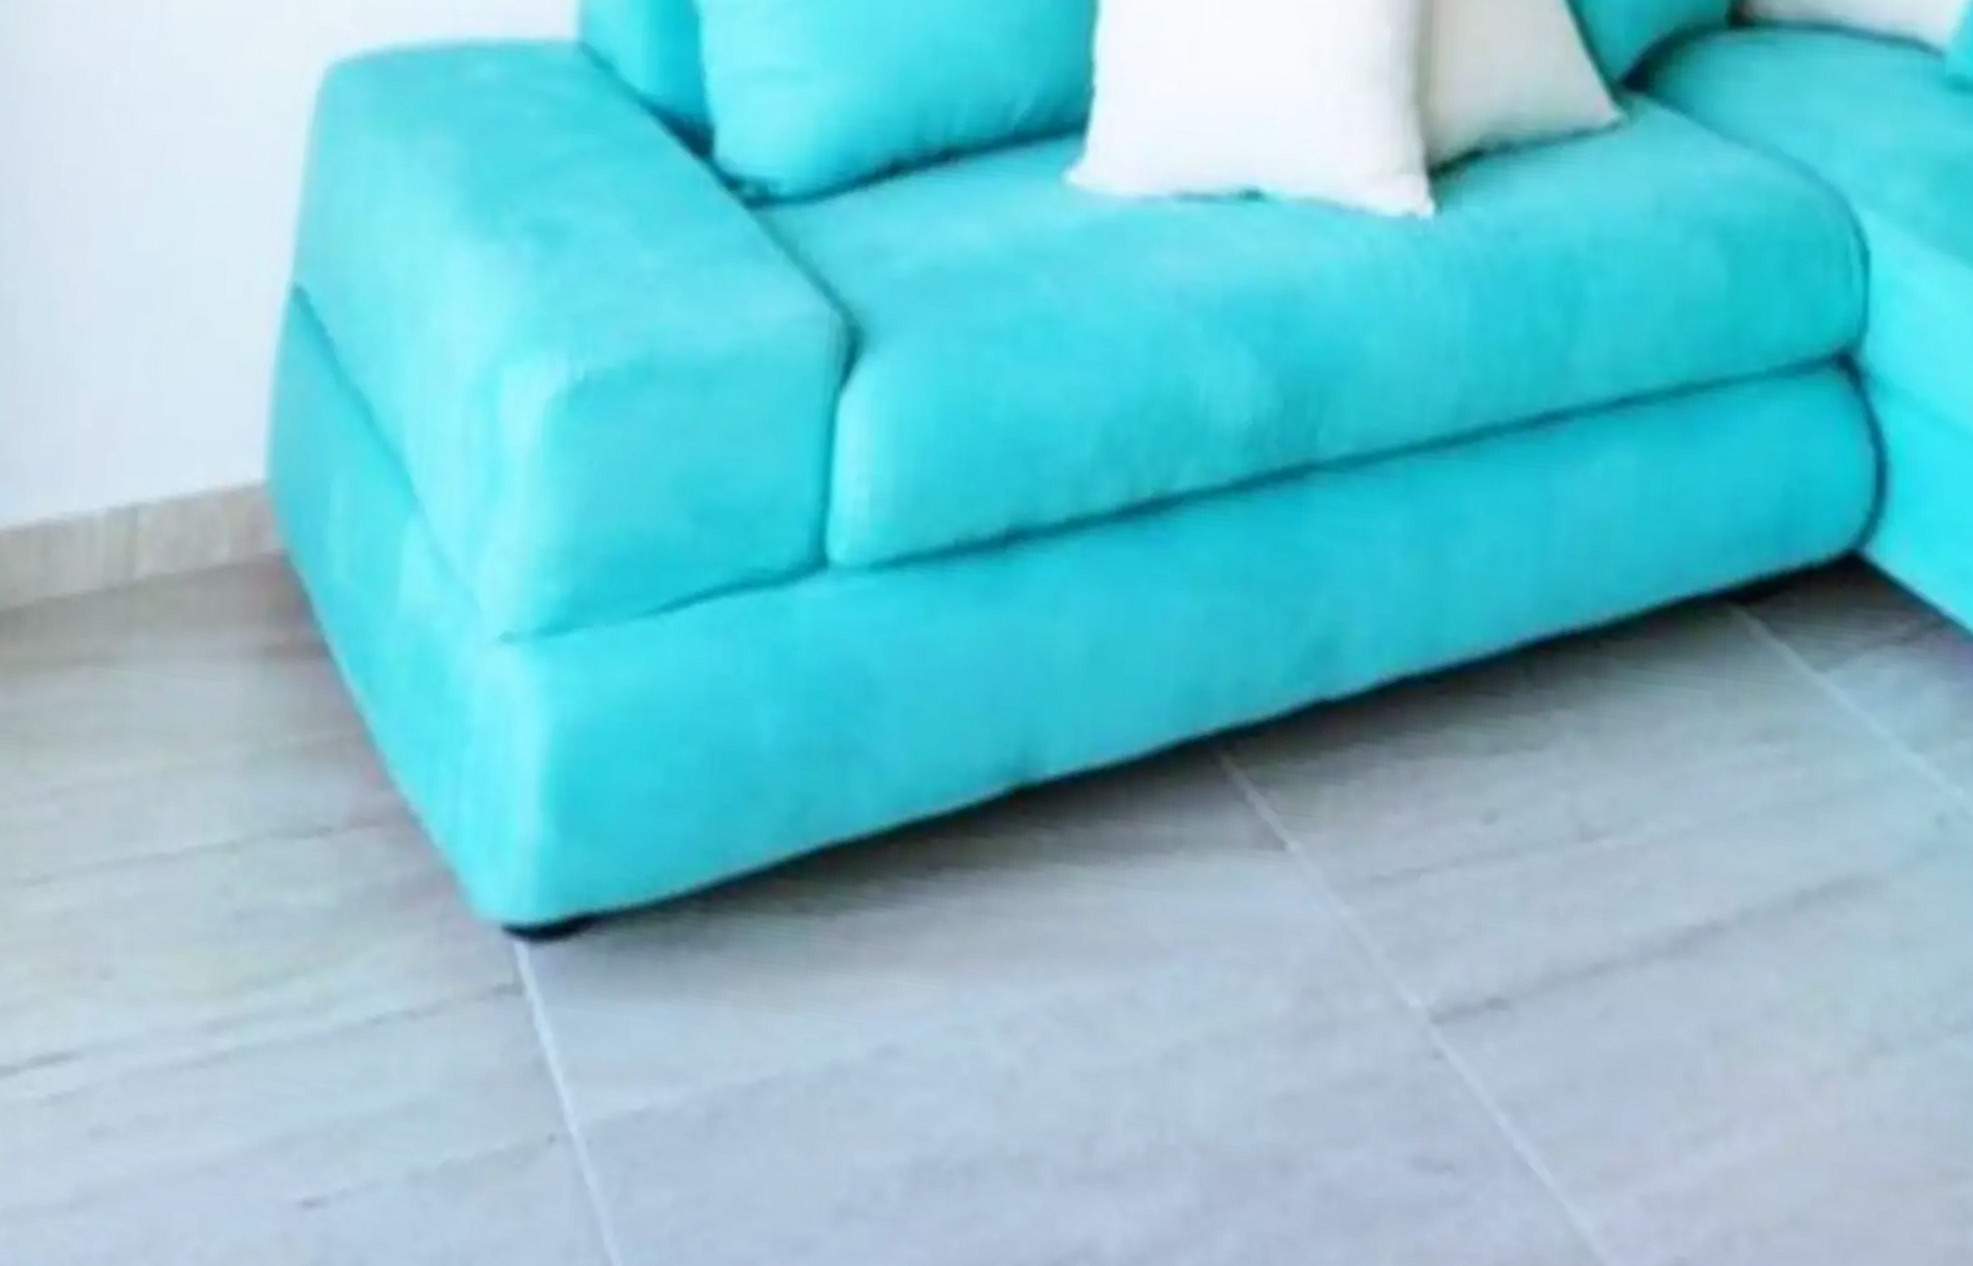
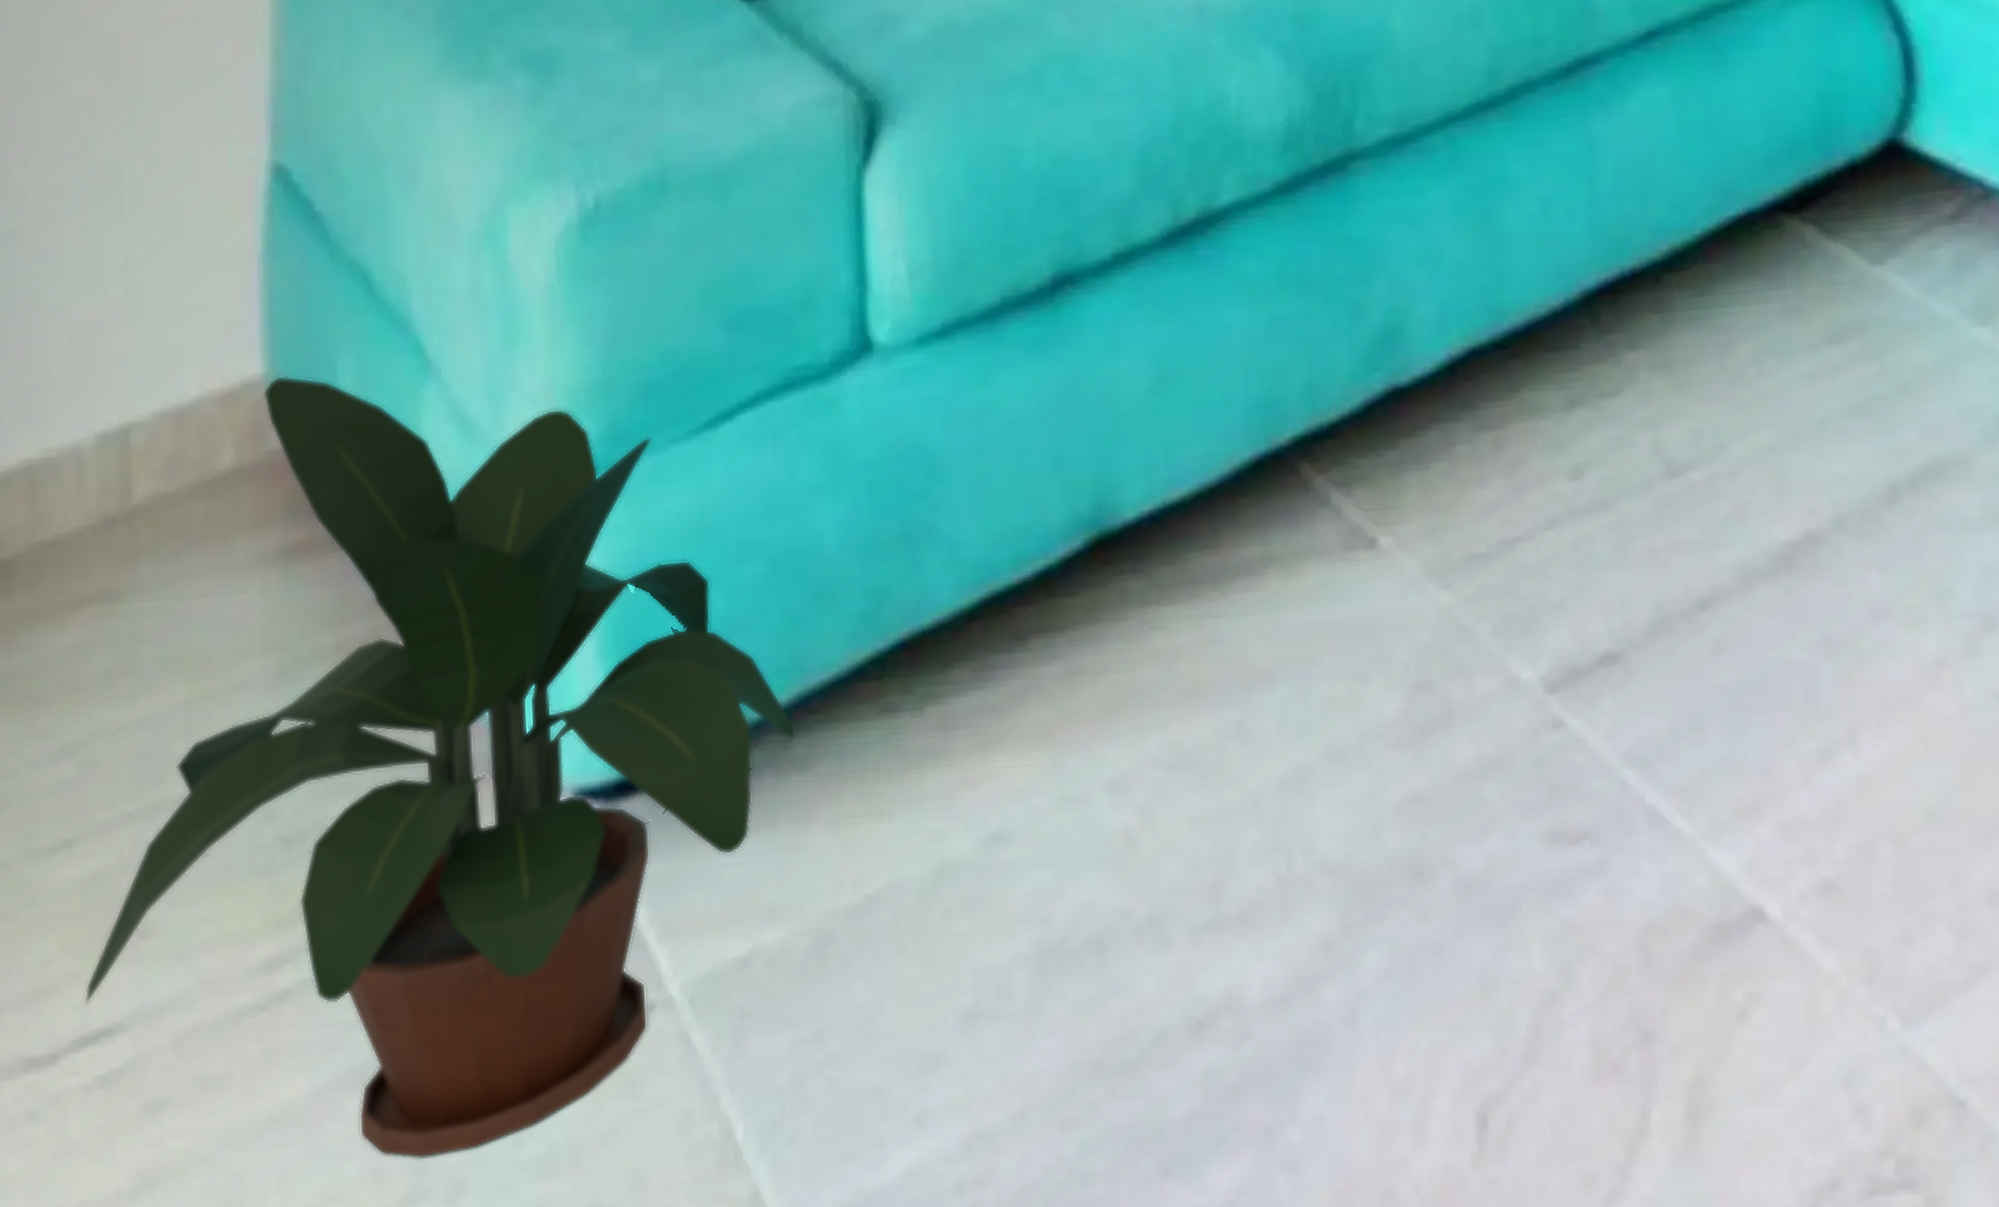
potted plant: none [46,484,714,1234] -> present [84,375,796,1159]

